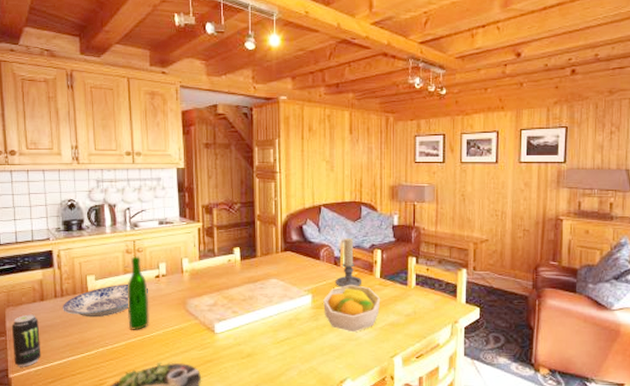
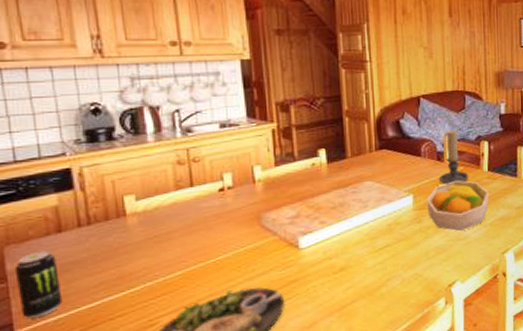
plate: present [63,285,149,318] -> none [91,202,211,247]
wine bottle: present [127,256,149,330] -> none [181,167,214,256]

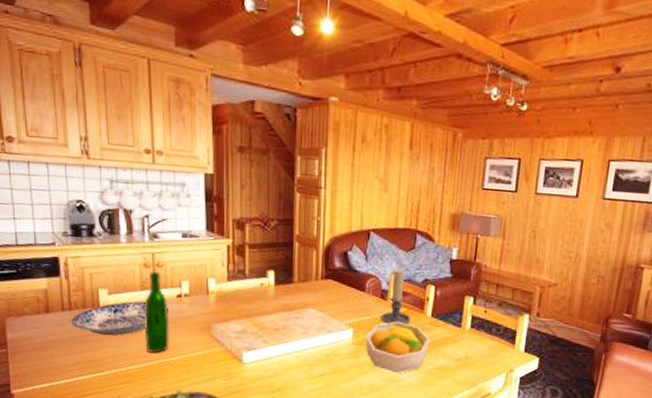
beverage can: present [14,250,63,319] -> none [13,326,47,384]
plate: none [91,202,211,247] -> present [71,301,170,336]
wine bottle: none [181,167,214,256] -> present [144,271,169,353]

